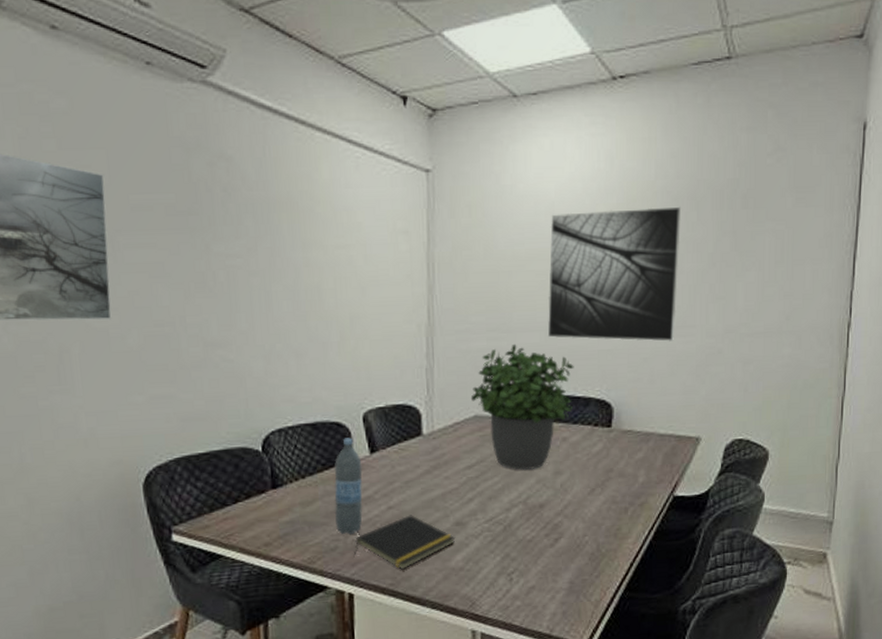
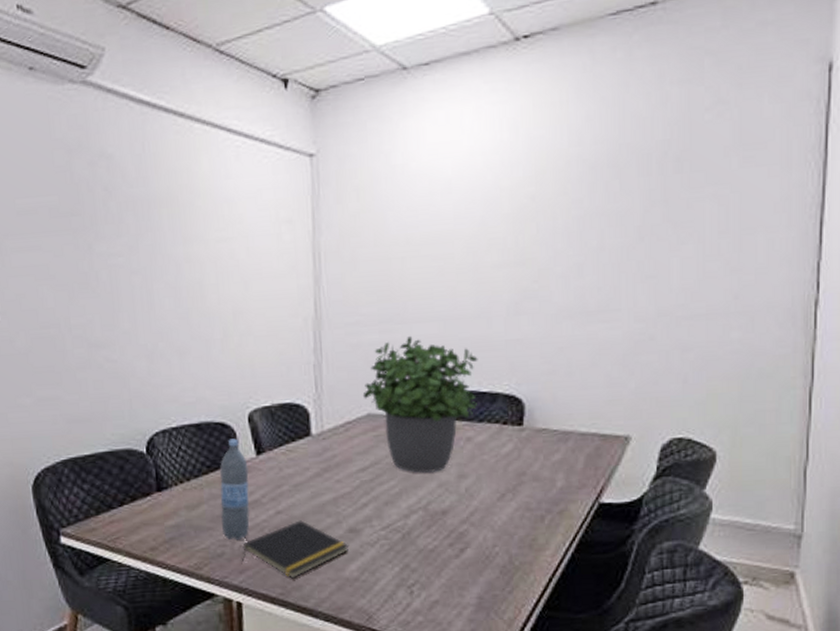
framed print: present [547,206,681,342] -> none [446,175,600,329]

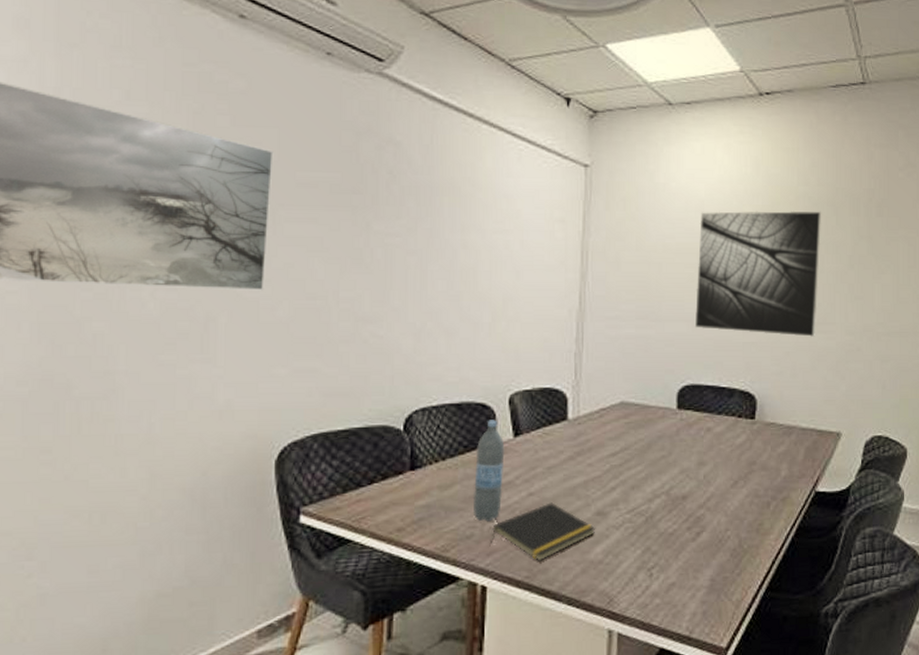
potted plant: present [362,335,478,474] -> none [617,332,720,460]
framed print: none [446,175,600,329] -> present [694,210,821,337]

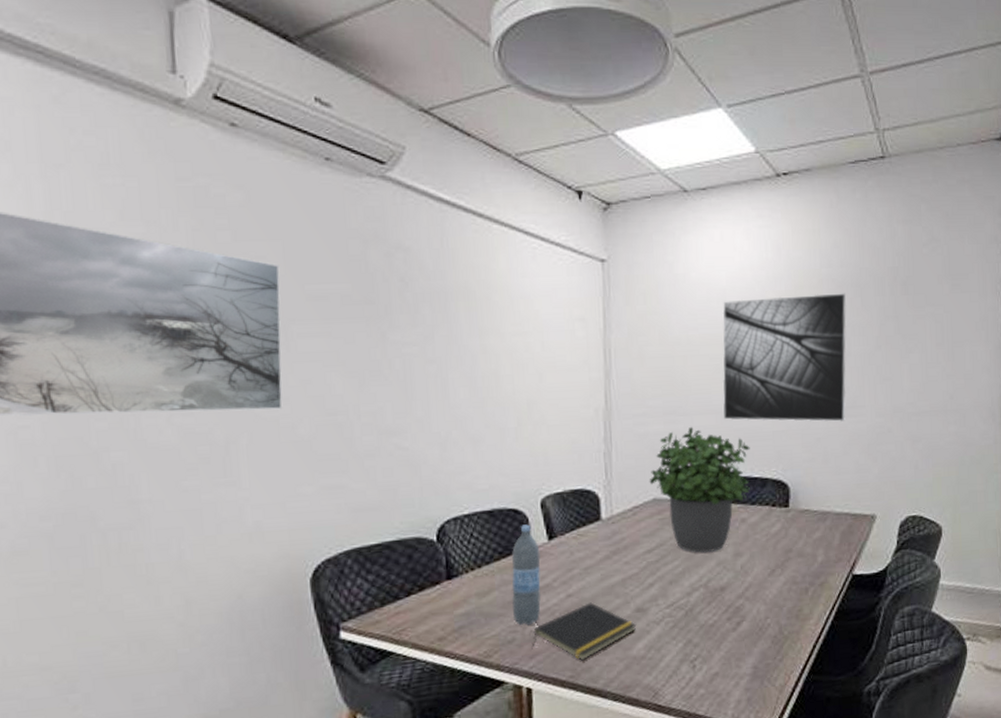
potted plant: none [617,332,720,460] -> present [649,426,750,553]

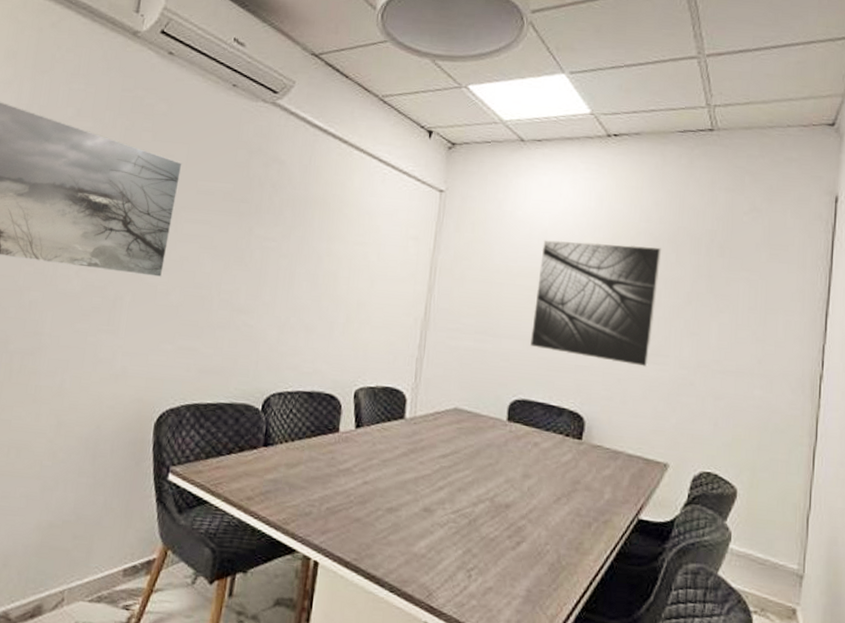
water bottle: present [511,524,542,626] -> none [314,410,347,503]
notepad: present [533,602,637,661] -> none [326,493,422,547]
potted plant: present [649,426,750,553] -> none [453,347,552,469]

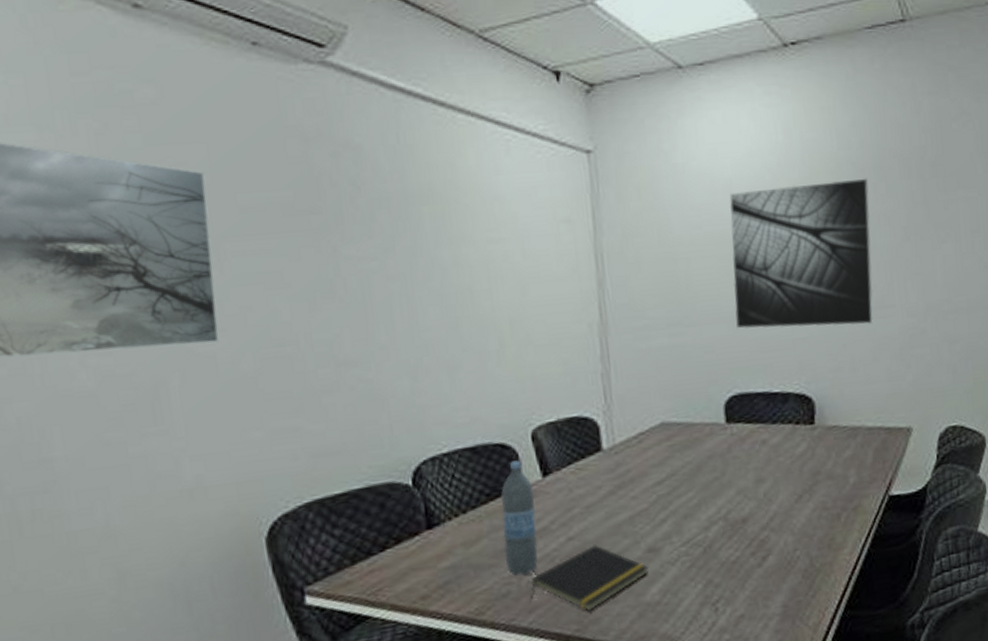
water bottle: none [314,410,347,503] -> present [501,460,538,576]
notepad: none [326,493,422,547] -> present [531,545,649,612]

